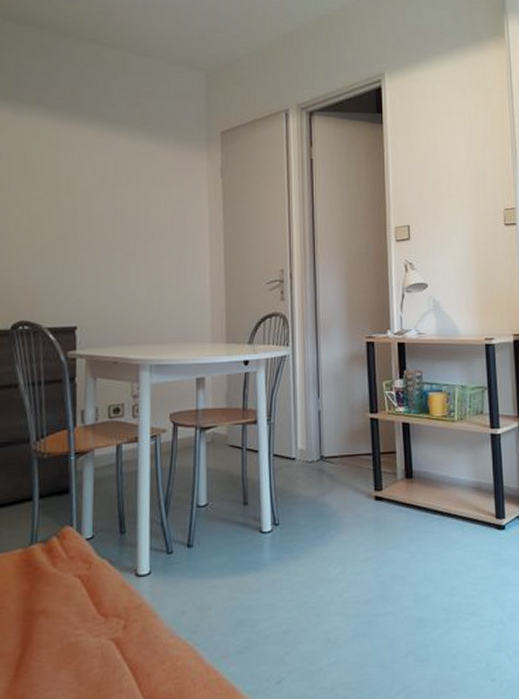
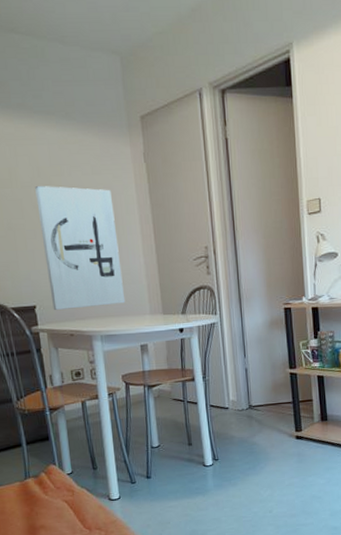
wall art: none [95,194,184,333] -> present [35,185,126,310]

